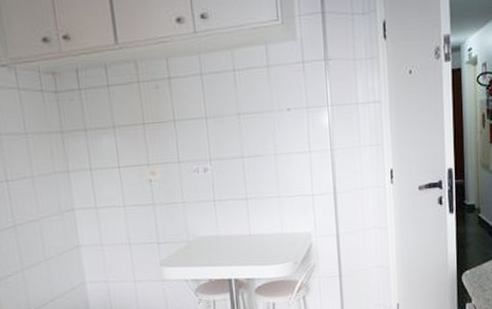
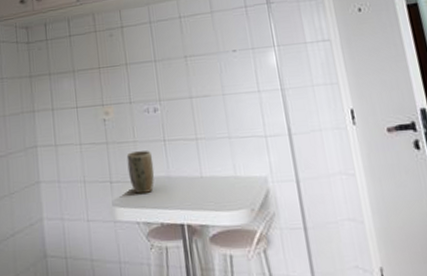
plant pot: none [174,211,204,253] -> present [126,151,155,194]

